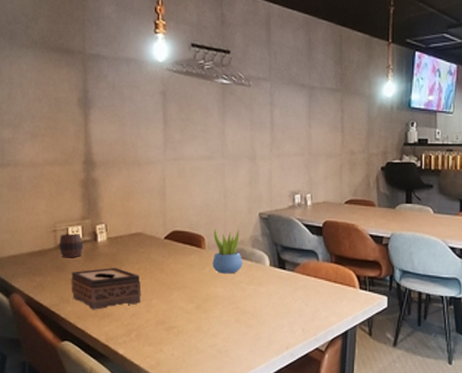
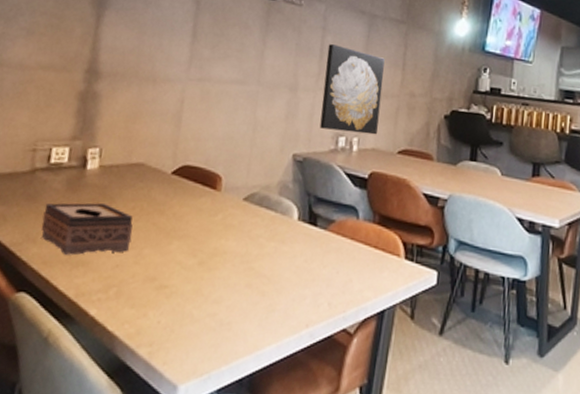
cup: present [59,234,84,258] -> none [35,155,68,186]
succulent plant: present [212,228,242,274] -> none [226,167,267,226]
wall art: none [277,117,327,190] -> present [319,44,385,135]

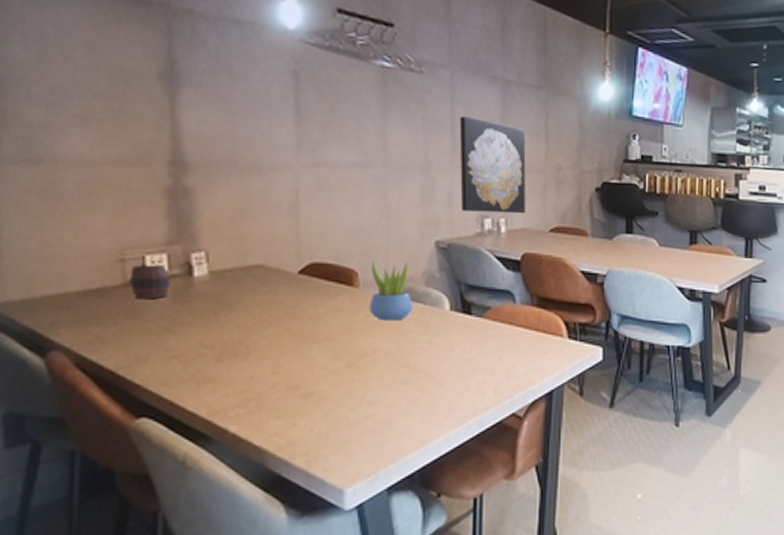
cup: none [35,155,68,186] -> present [130,265,171,300]
tissue box: present [41,203,133,255] -> none [151,313,264,372]
succulent plant: none [226,167,267,226] -> present [369,260,412,321]

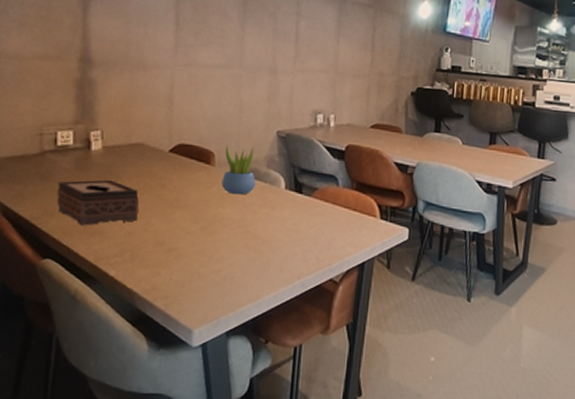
cup: present [130,265,171,300] -> none [45,138,75,166]
tissue box: none [151,313,264,372] -> present [57,180,140,226]
wall art: present [459,116,526,214] -> none [299,29,355,112]

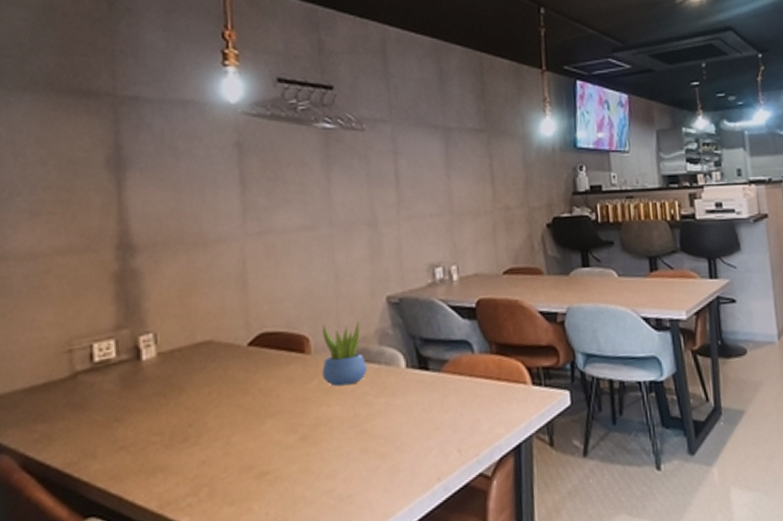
tissue box: present [57,180,140,226] -> none [98,395,215,464]

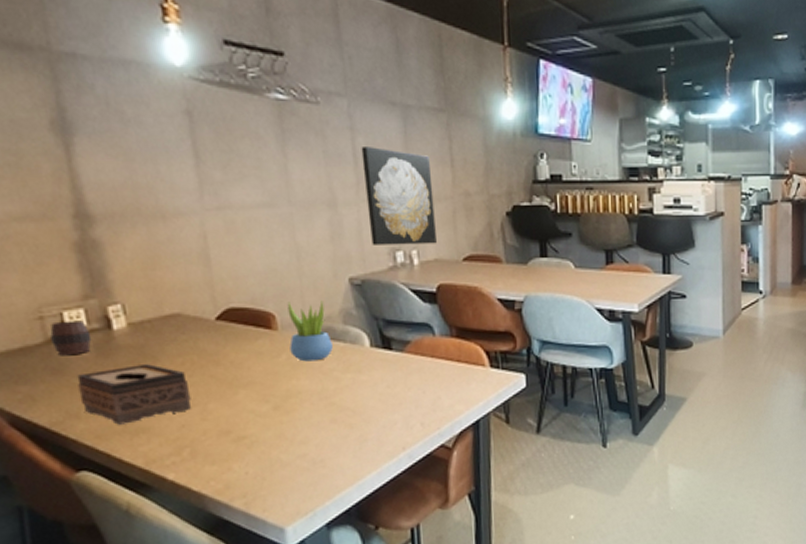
cup: none [77,351,119,390] -> present [50,320,92,356]
tissue box: none [98,395,215,464] -> present [77,364,191,425]
wall art: none [403,168,476,263] -> present [361,147,437,245]

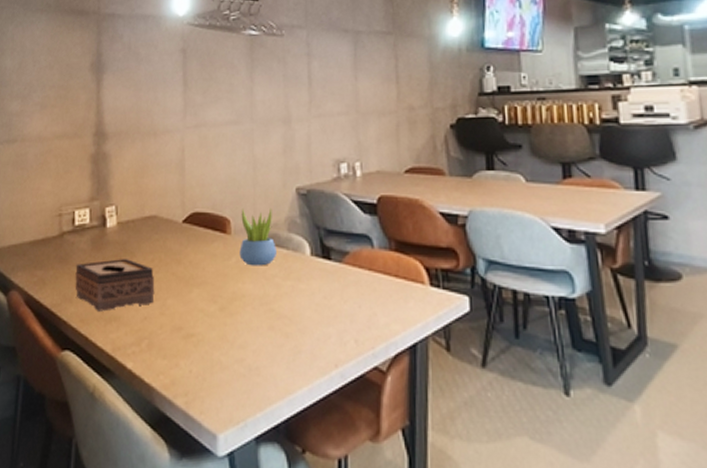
cup: present [50,320,92,356] -> none [63,218,91,248]
wall art: present [361,147,437,245] -> none [315,69,379,158]

